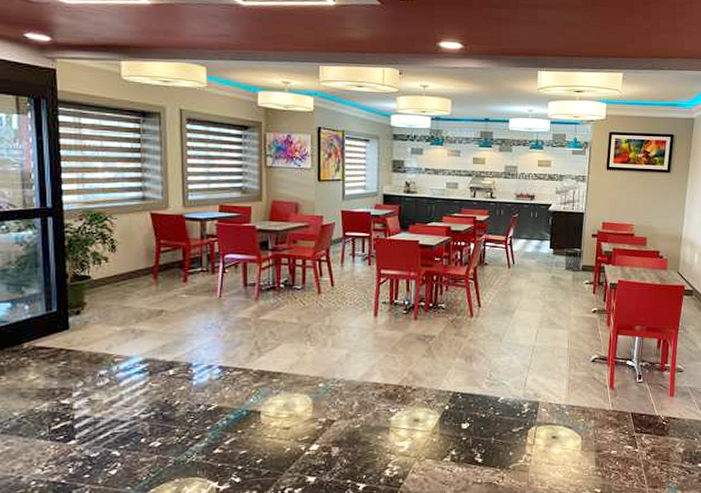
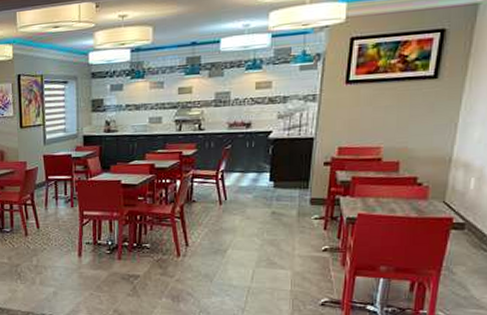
waste bin: present [564,248,584,272] -> none [287,179,313,206]

